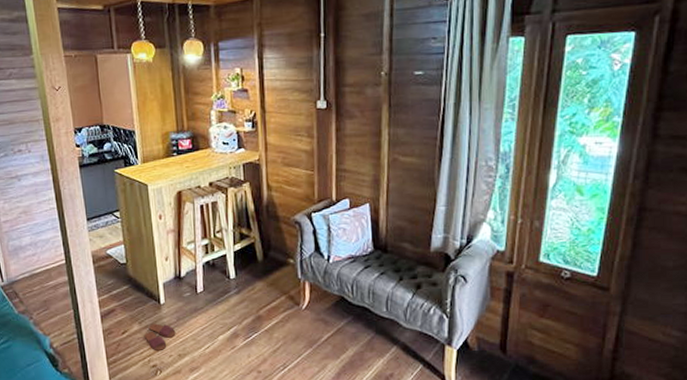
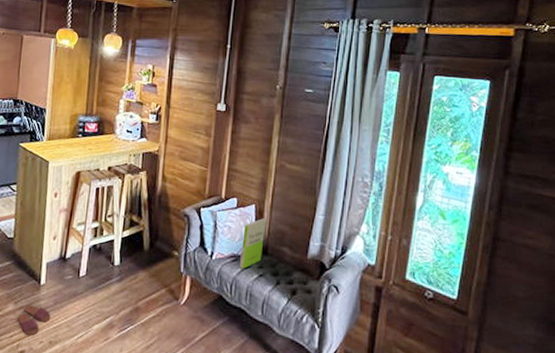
book: none [358,216,383,269] -> present [239,218,267,269]

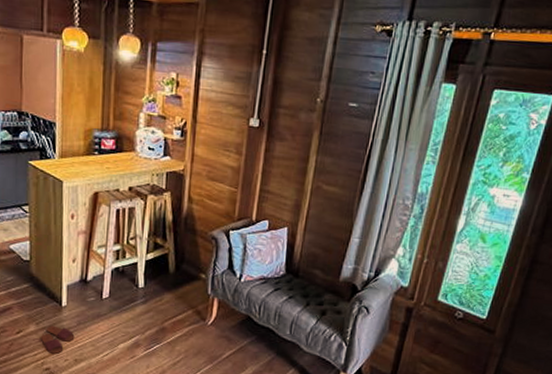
book: present [239,218,267,269] -> none [268,241,299,291]

